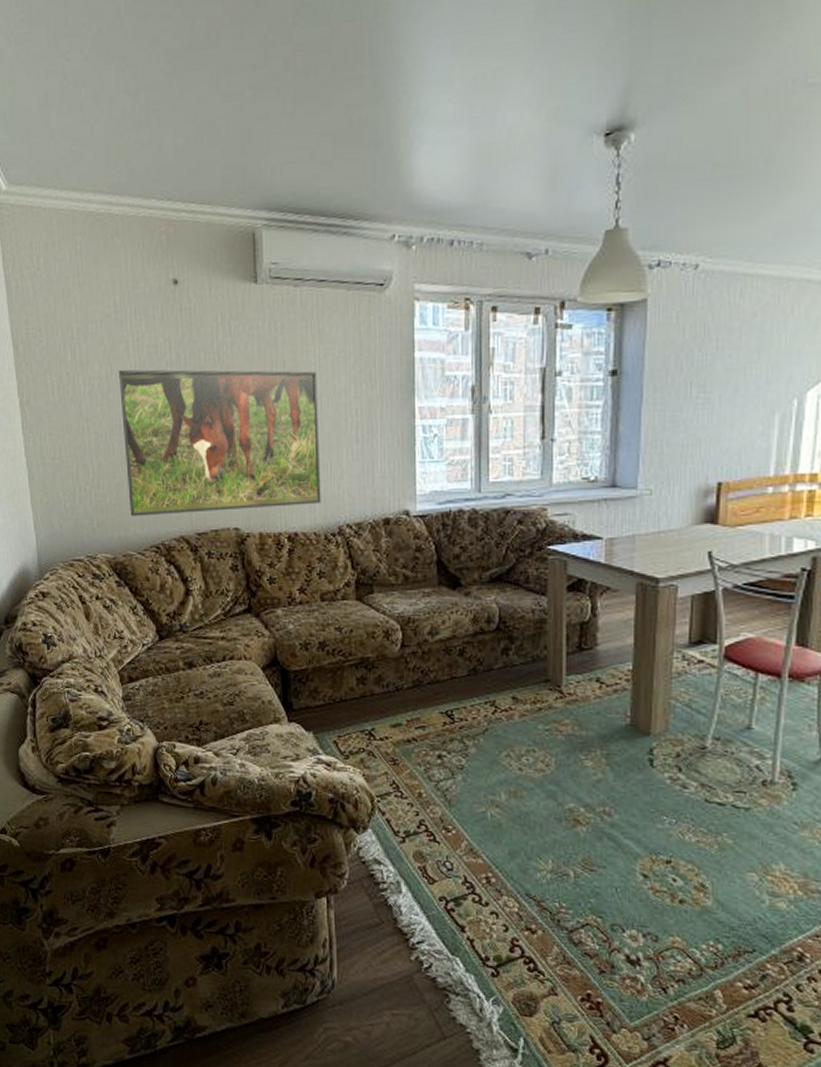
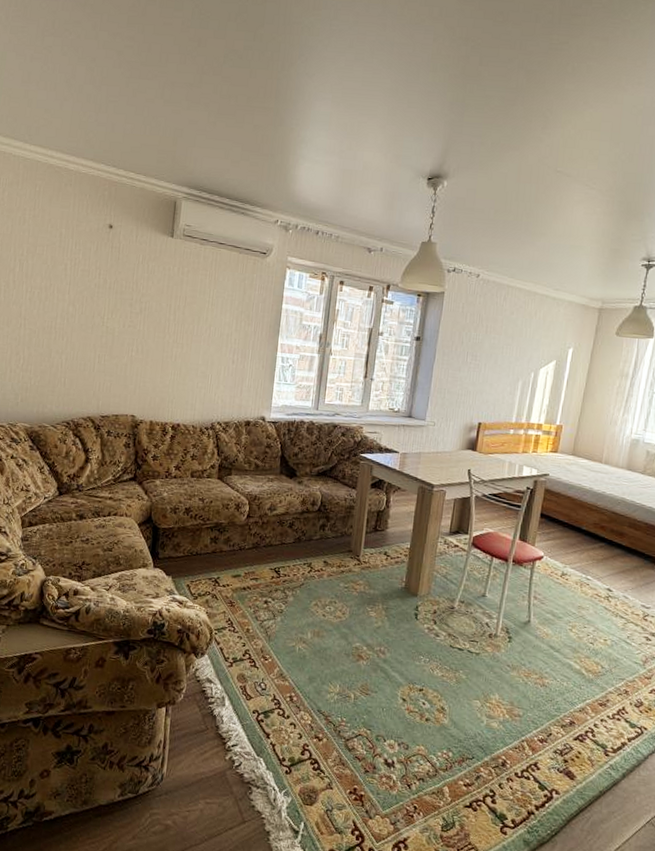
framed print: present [119,369,321,516] -> none [49,284,210,404]

